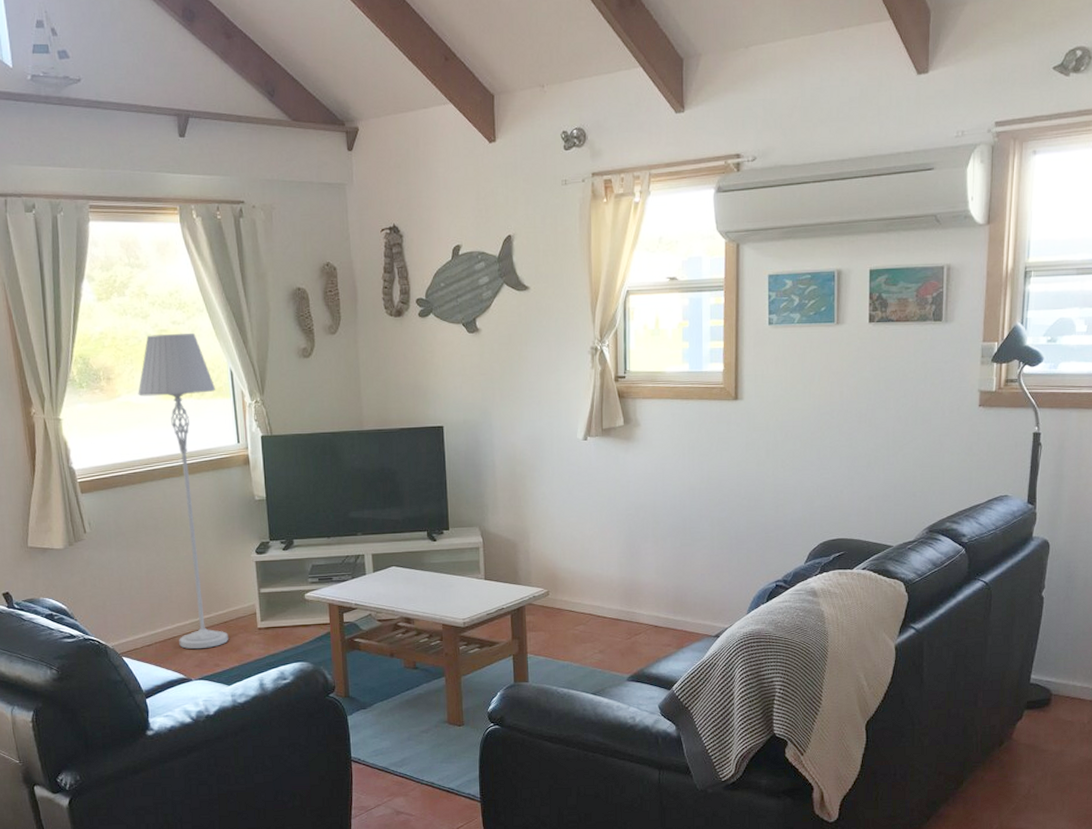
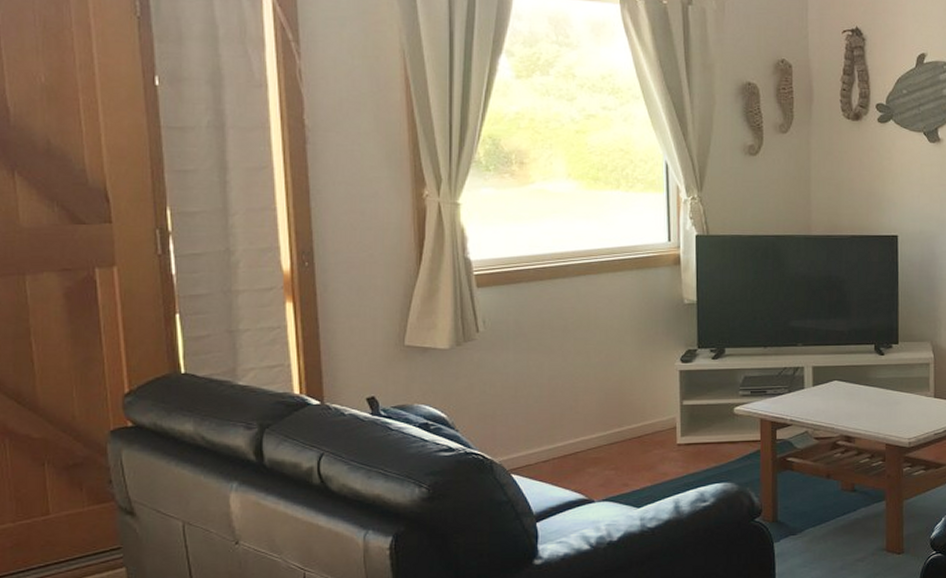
floor lamp: present [138,334,228,649] -> none [555,119,648,467]

